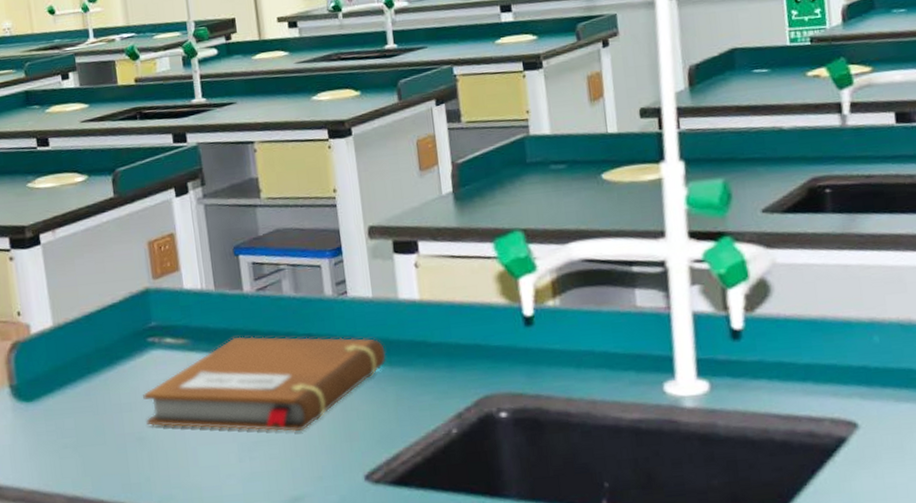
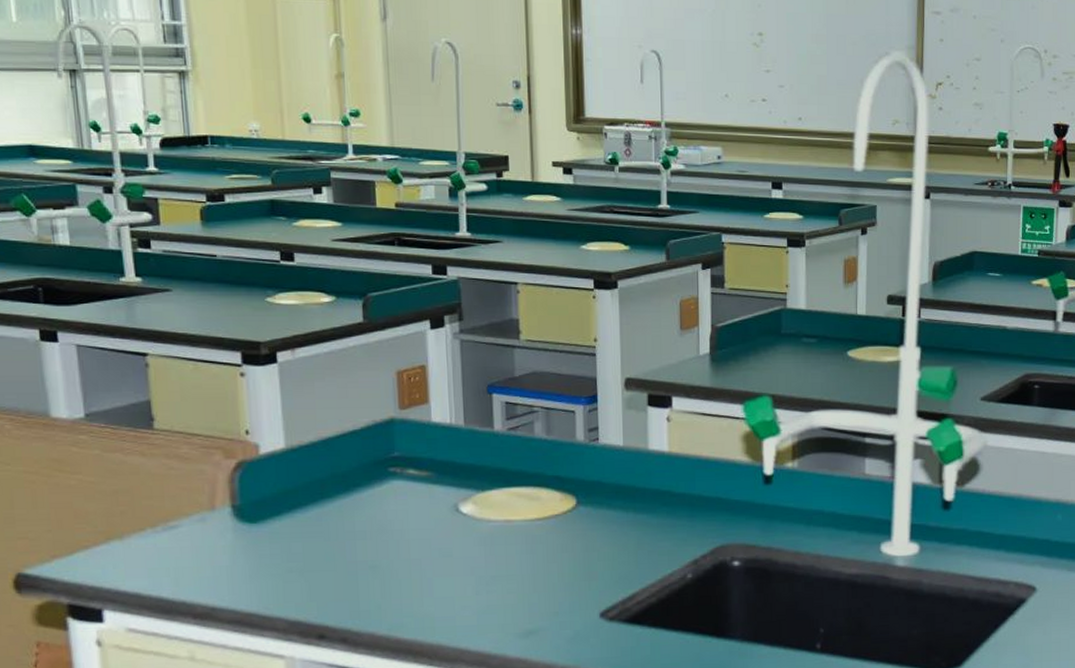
notebook: present [143,336,387,432] -> none [380,473,631,569]

